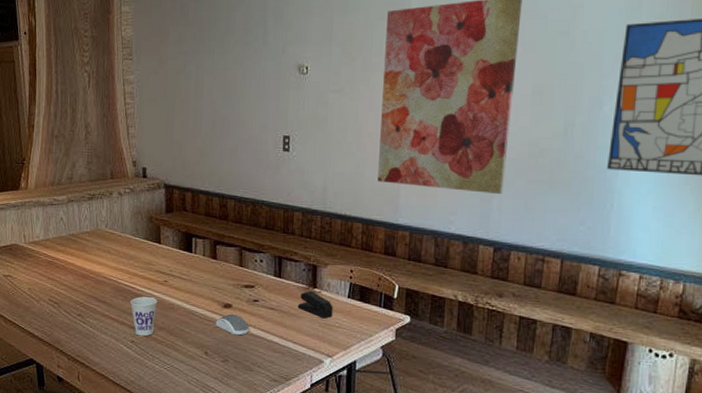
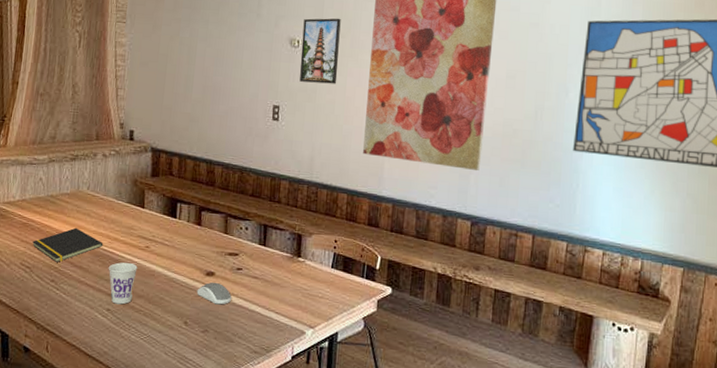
notepad: none [58,264,124,298] -> present [32,227,104,262]
stapler: present [297,290,333,319] -> none [281,260,317,289]
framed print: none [309,40,351,111] -> present [300,18,341,84]

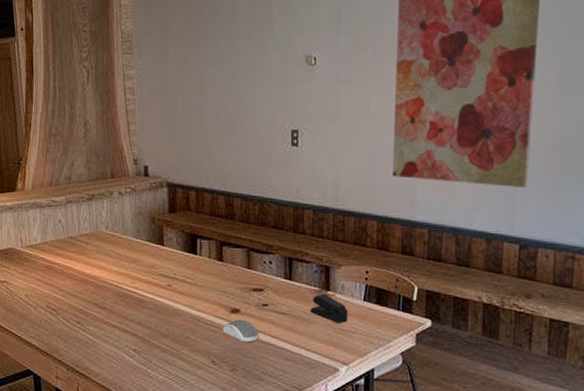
notepad: present [32,227,104,262] -> none [56,268,126,304]
cup: present [108,262,138,305] -> none [132,302,161,345]
stapler: none [281,260,317,289] -> present [310,293,348,324]
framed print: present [300,18,341,84] -> none [318,29,361,102]

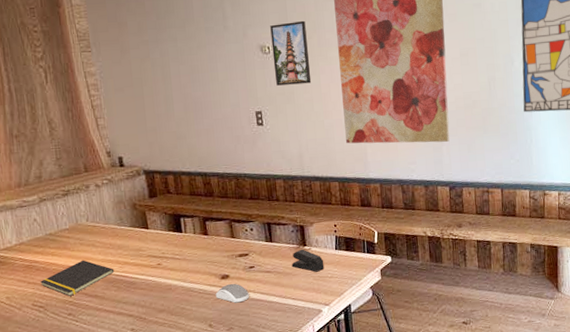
notepad: none [56,268,126,304] -> present [40,260,115,296]
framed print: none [318,29,361,102] -> present [270,20,312,86]

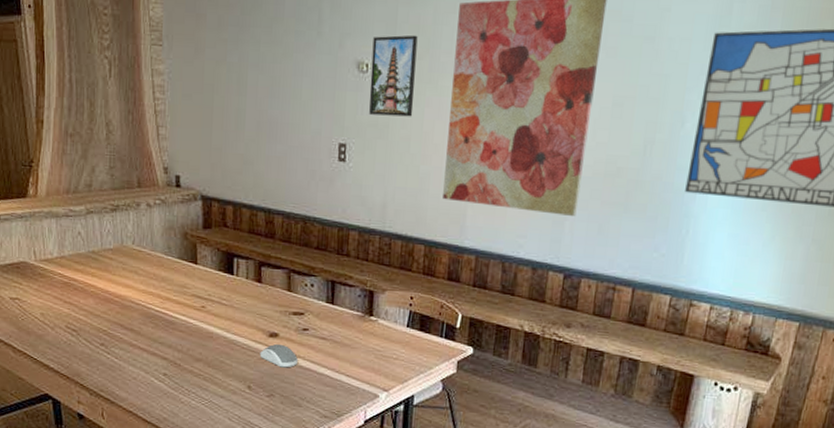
notepad: present [40,260,115,296] -> none [76,287,155,325]
stapler: present [291,249,325,272] -> none [351,319,391,350]

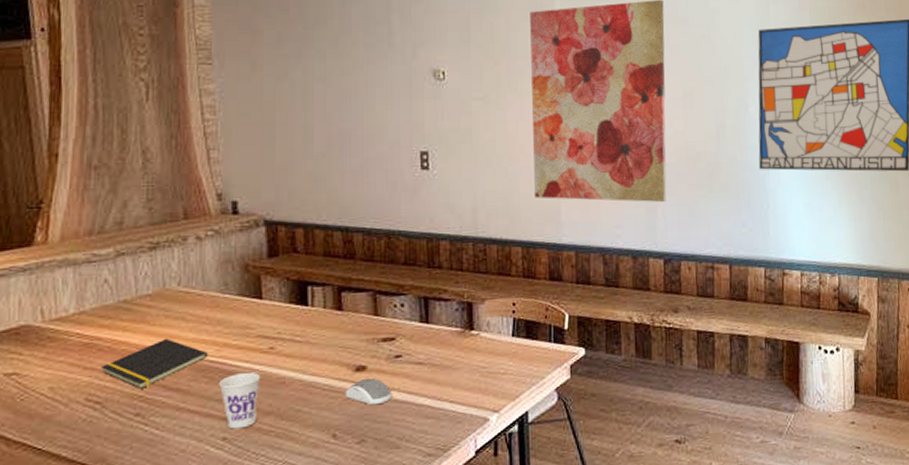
notepad: none [76,287,155,325] -> present [101,338,209,389]
cup: none [161,324,194,369] -> present [218,373,261,429]
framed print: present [369,35,418,117] -> none [447,42,495,120]

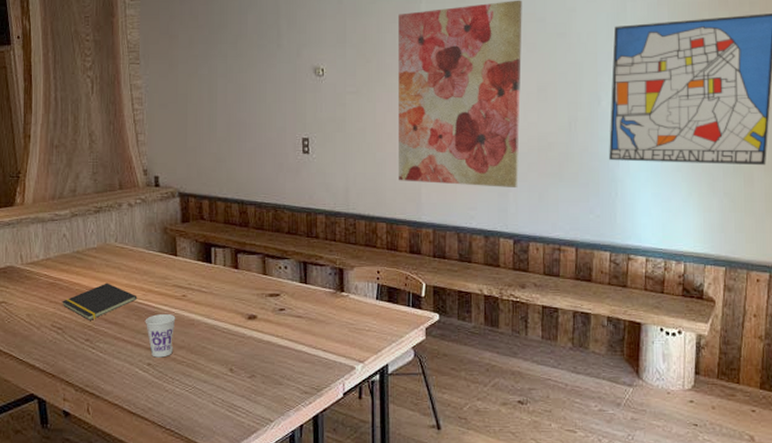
computer mouse: present [345,377,391,406] -> none [240,325,276,348]

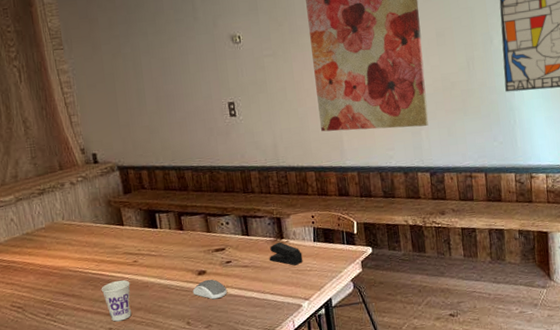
notepad: present [62,283,138,320] -> none [18,259,91,296]
computer mouse: none [240,325,276,348] -> present [192,279,227,300]
stapler: none [325,295,362,323] -> present [269,242,303,266]

